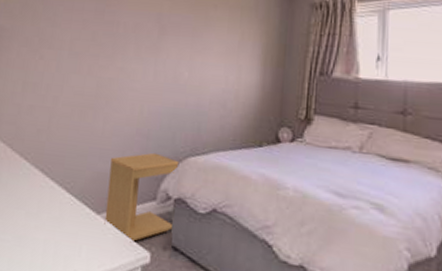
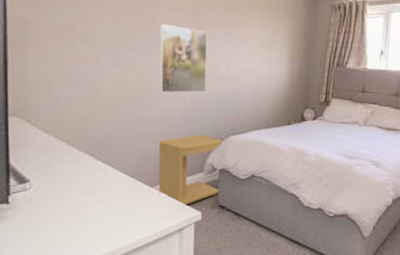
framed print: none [116,28,171,105] -> present [159,23,208,94]

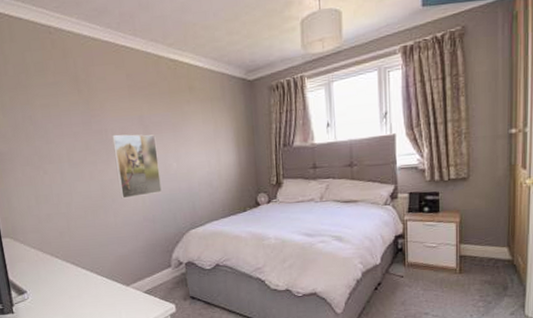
side table: present [158,134,222,206] -> none [128,232,188,301]

